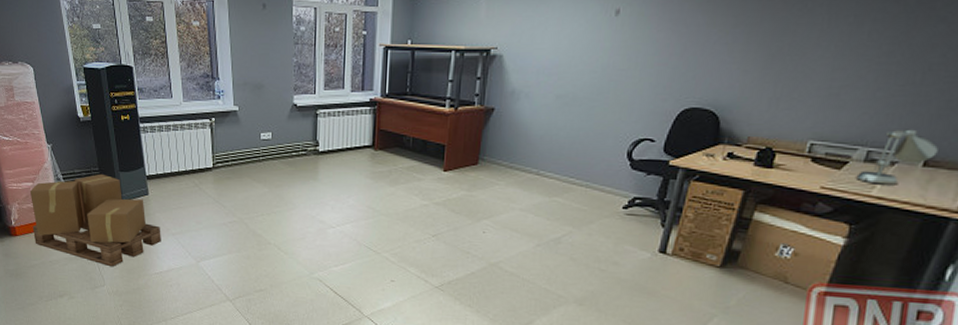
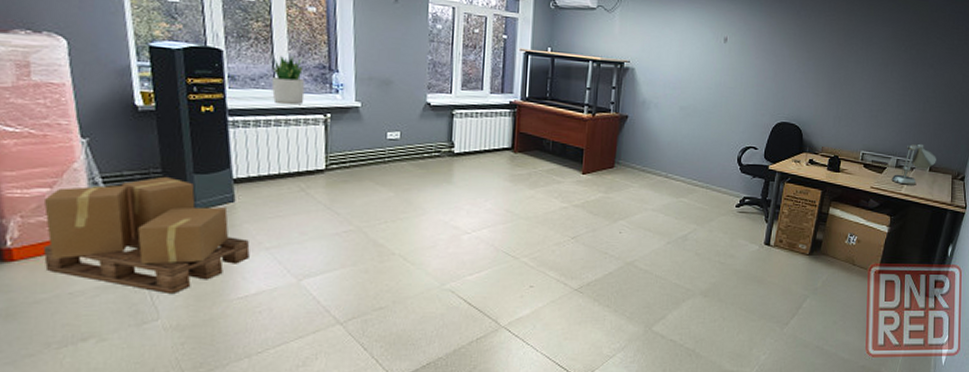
planter: none [168,66,194,112] -> present [271,54,305,106]

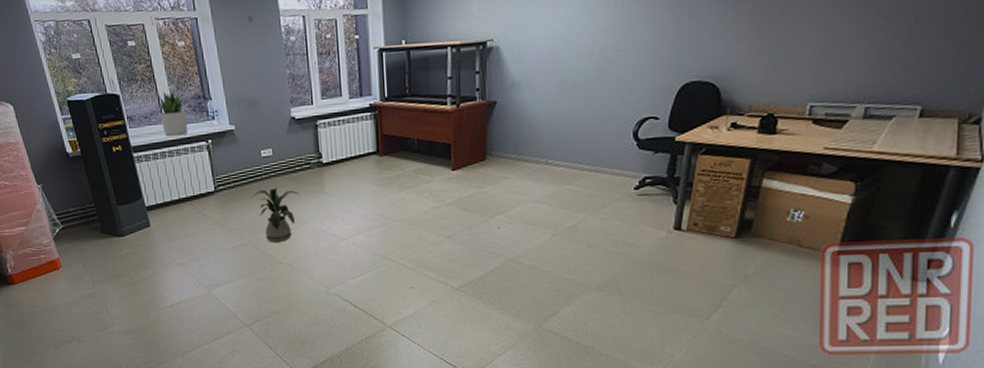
cardboard boxes: present [43,176,250,295] -> none [23,209,169,306]
house plant: none [368,173,424,231] -> present [251,188,300,242]
desk lamp: present [891,143,936,185] -> none [856,81,932,140]

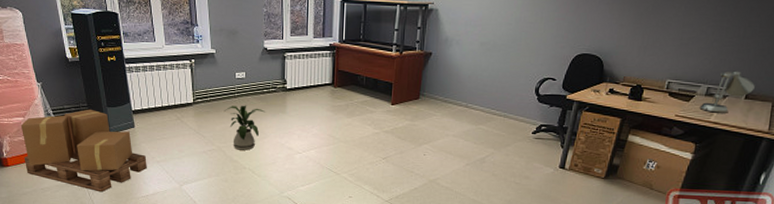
cardboard boxes: none [23,209,169,306] -> present [20,109,147,193]
planter: present [157,89,189,137] -> none [151,13,175,54]
desk lamp: none [856,81,932,140] -> present [699,71,755,113]

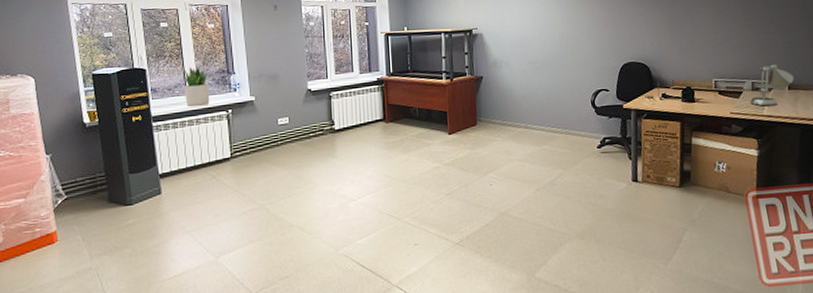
cardboard boxes: present [20,109,147,193] -> none [20,178,176,280]
planter: none [151,13,175,54] -> present [182,64,210,108]
house plant: present [223,105,265,150] -> none [266,153,312,206]

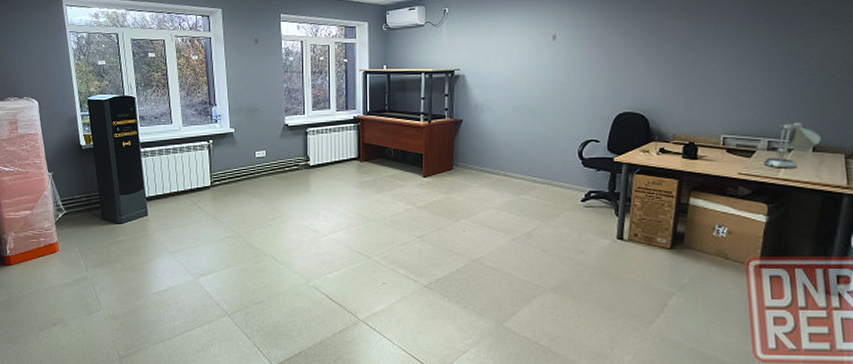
planter: present [182,64,210,108] -> none [168,95,193,136]

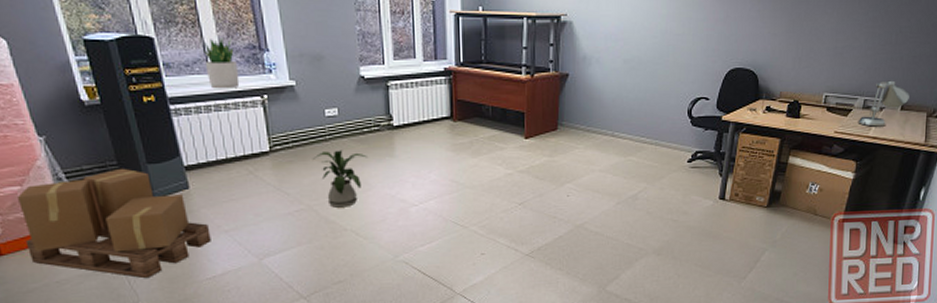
cardboard boxes: none [27,198,160,290] -> present [16,168,211,279]
planter: none [168,95,193,136] -> present [202,36,240,89]
house plant: none [243,185,287,235] -> present [312,150,367,208]

